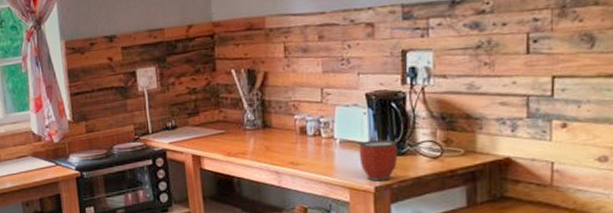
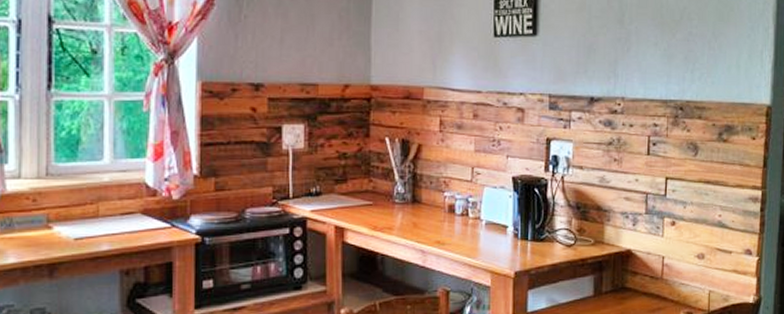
mug: present [359,139,398,182] -> none [502,225,538,266]

